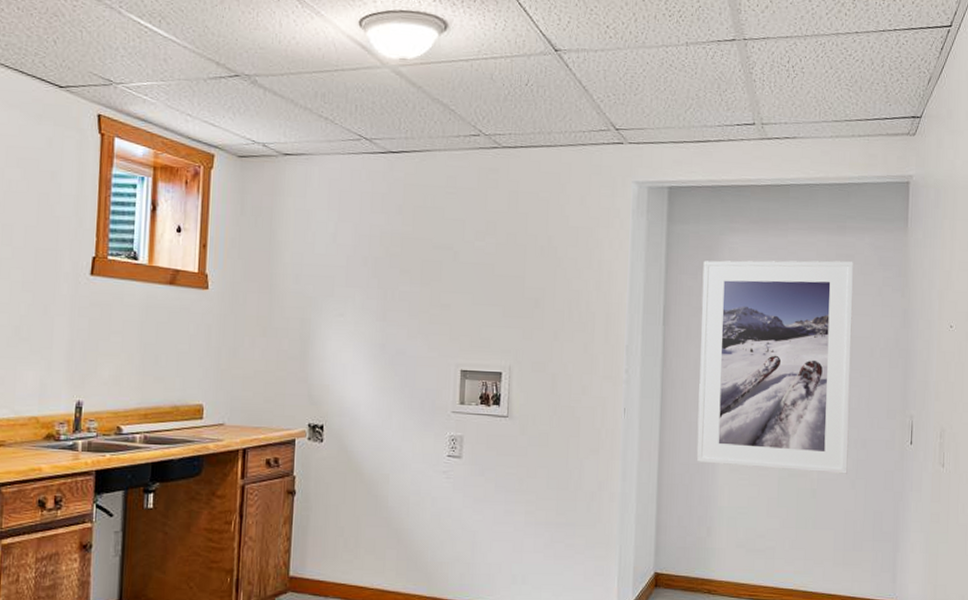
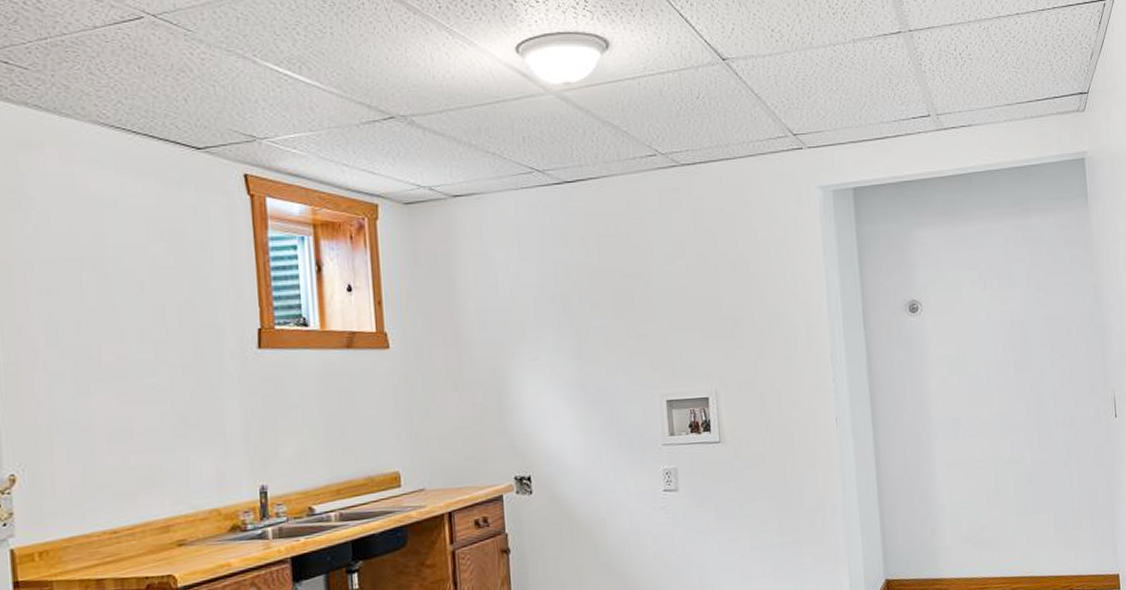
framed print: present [696,260,854,474] -> none [896,242,1059,463]

